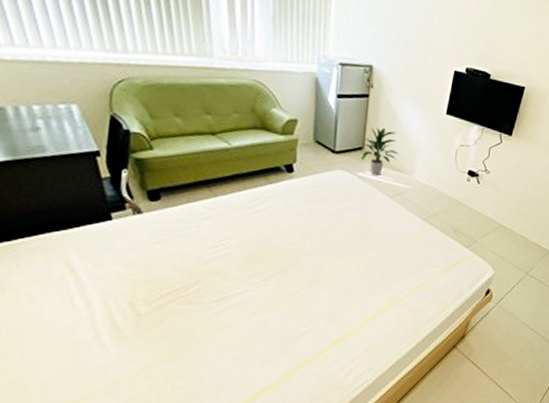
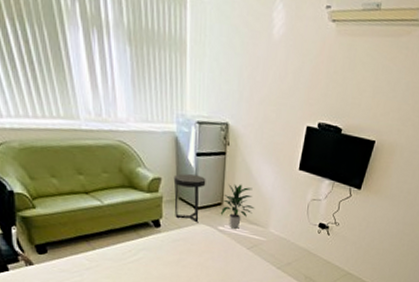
side table: none [310,115,347,168] -> present [173,173,206,223]

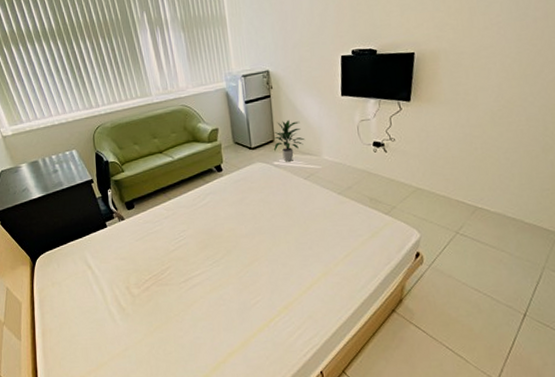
side table: present [173,173,206,223] -> none [228,119,257,162]

